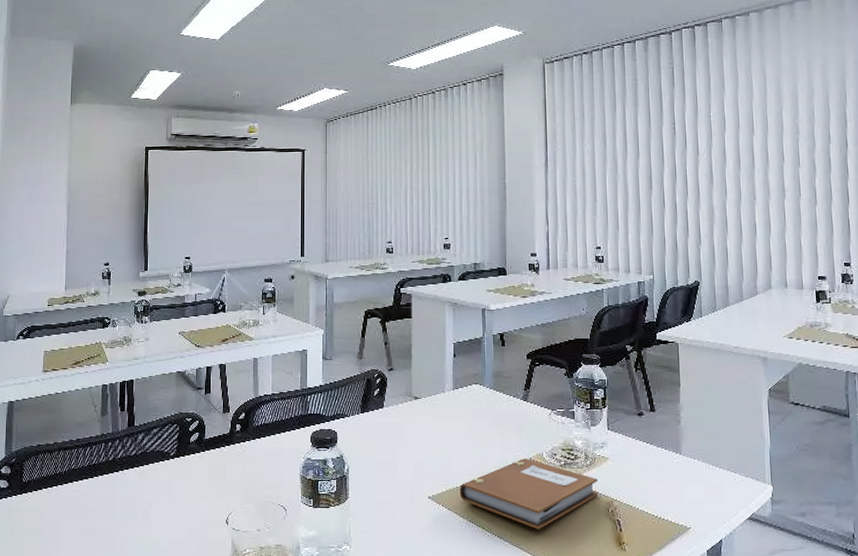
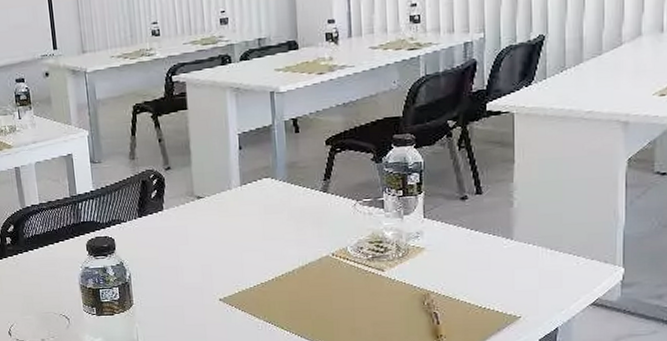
notebook: present [459,458,599,530] -> none [253,254,413,327]

